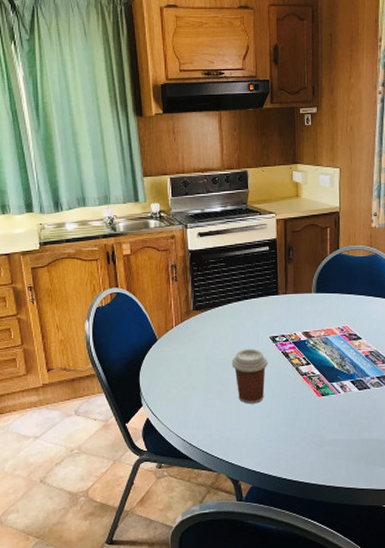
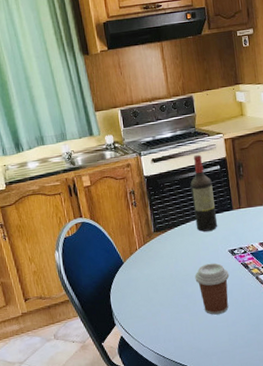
wine bottle: none [236,233,261,314] -> present [190,154,218,232]

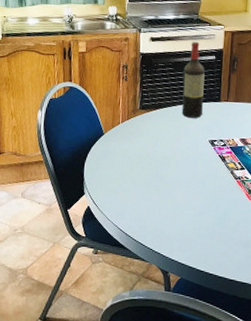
coffee cup: present [195,263,230,315] -> none [171,149,206,202]

